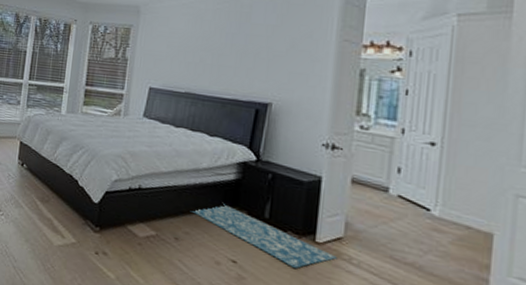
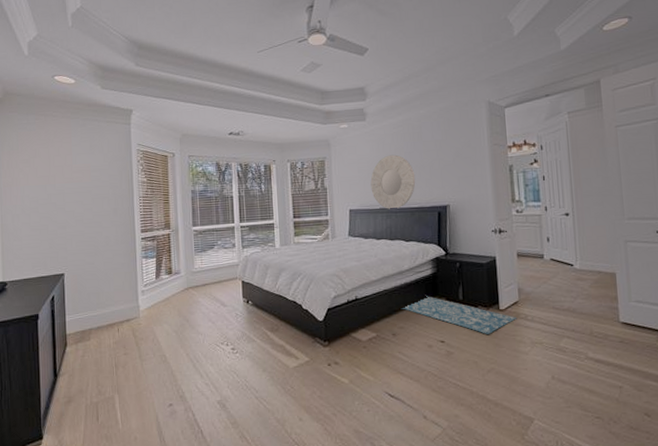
mirror: none [178,33,235,97] -> present [370,154,416,209]

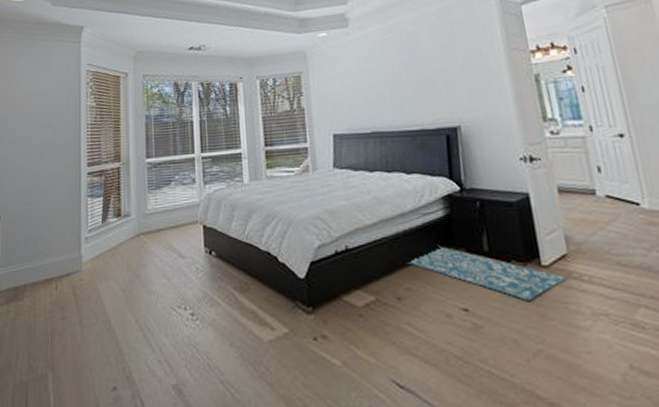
mirror: present [370,154,416,209] -> none [357,66,415,133]

